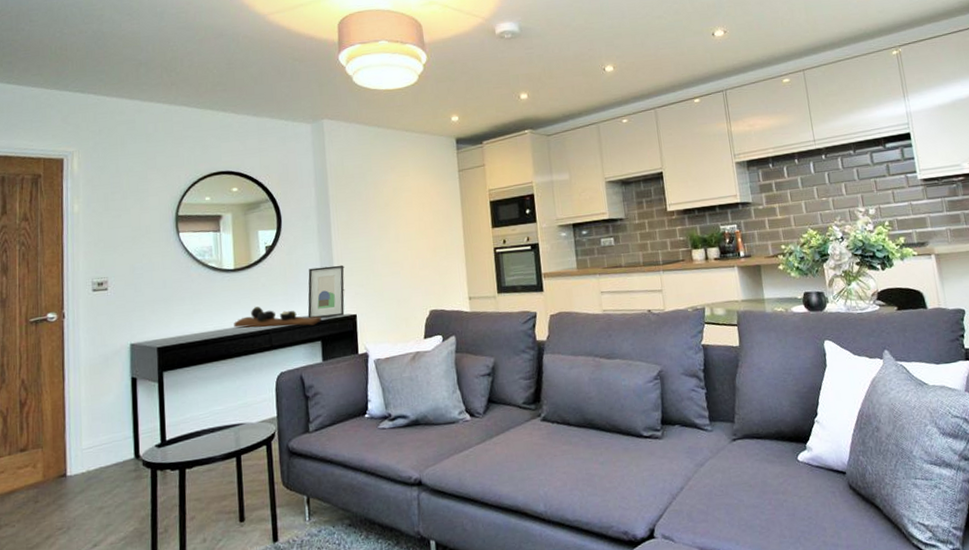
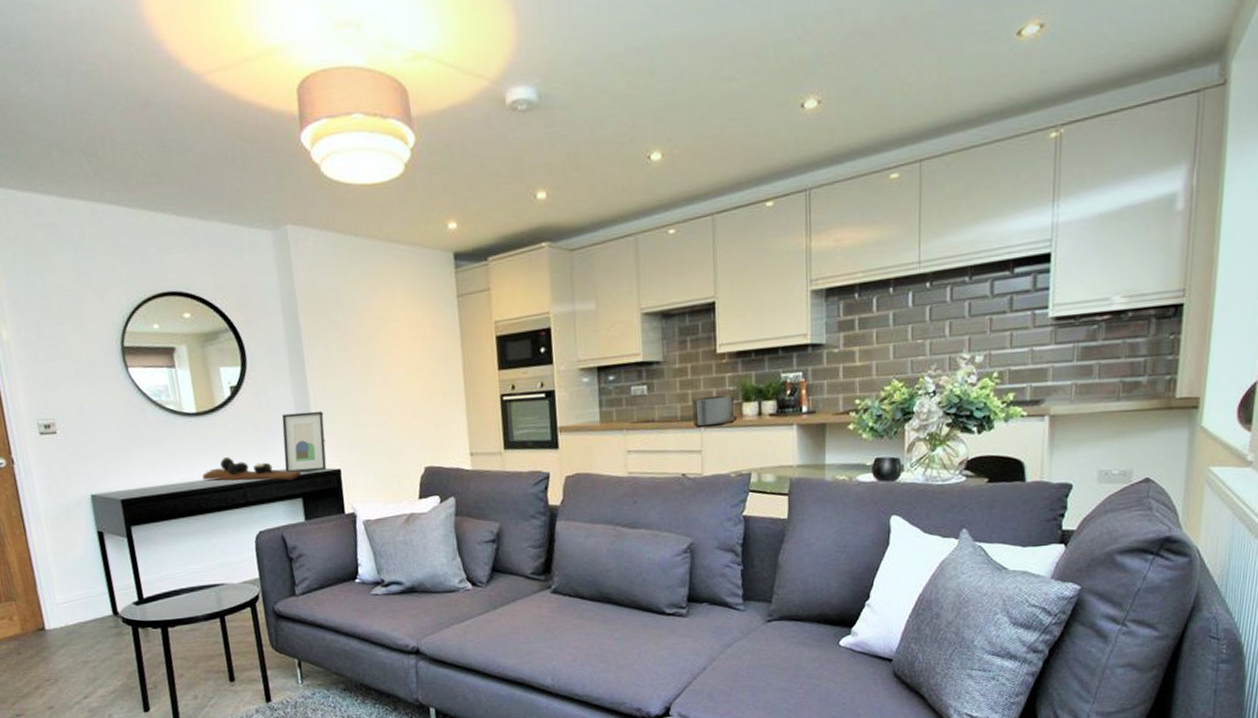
toaster: none [650,243,688,271] -> present [691,394,737,428]

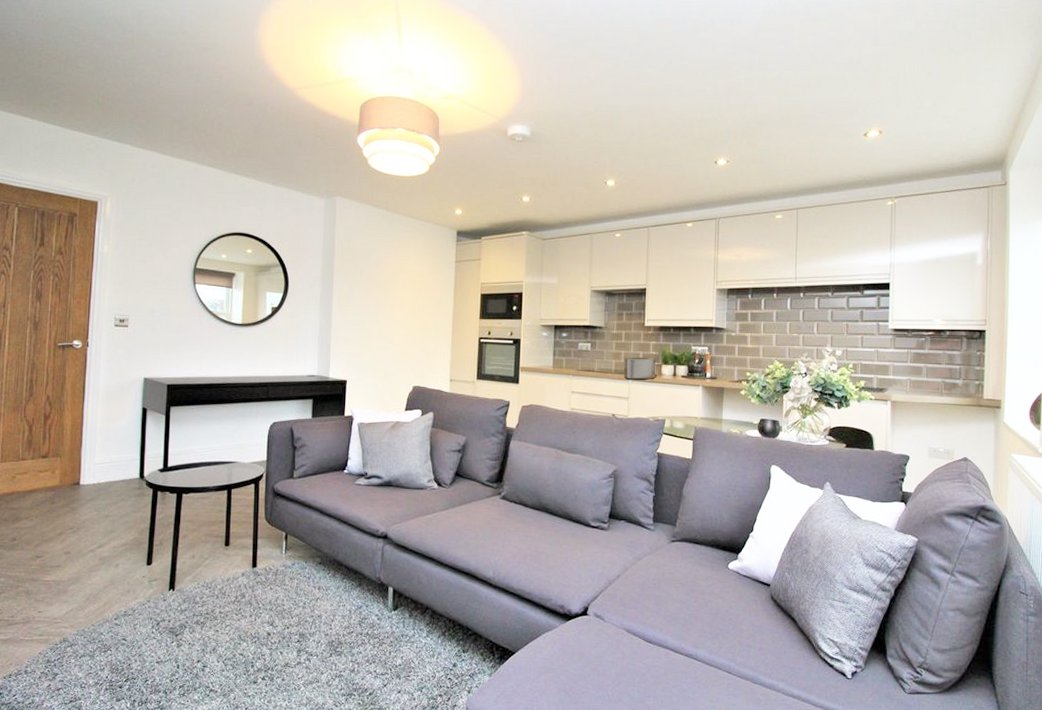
decorative tray: present [202,457,301,481] -> none [236,361,315,385]
picture frame: present [282,410,327,473] -> none [303,333,341,380]

